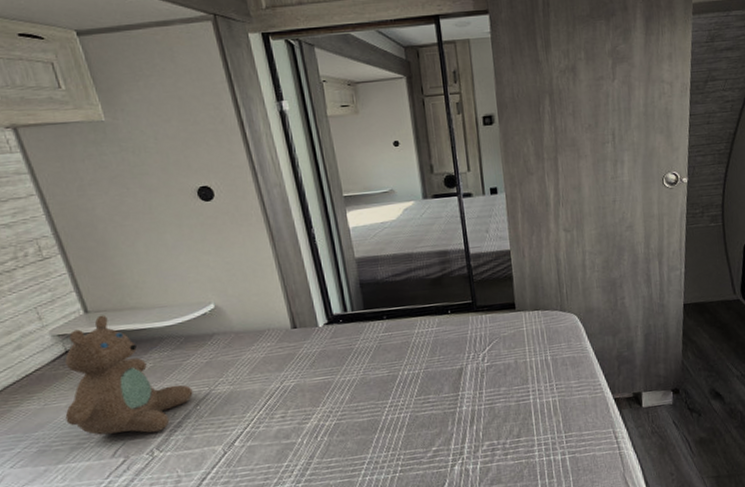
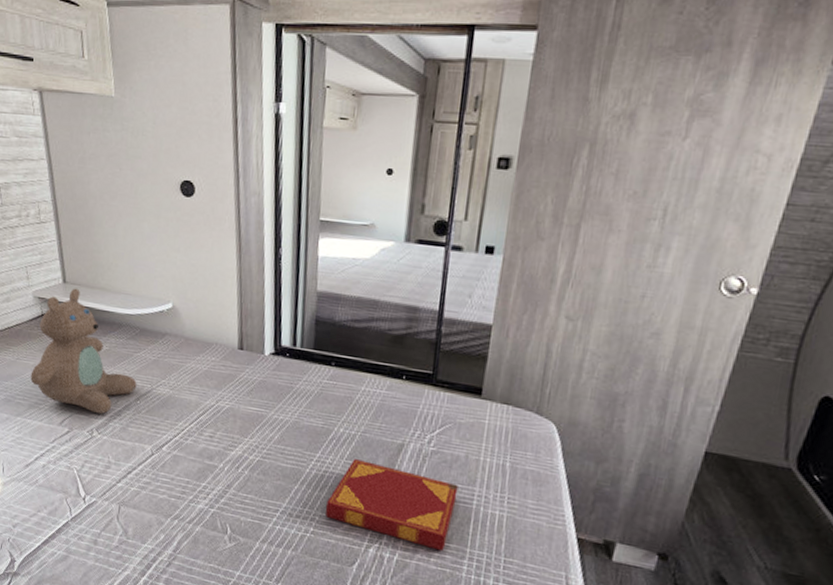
hardback book: none [407,387,517,453] -> present [325,459,458,552]

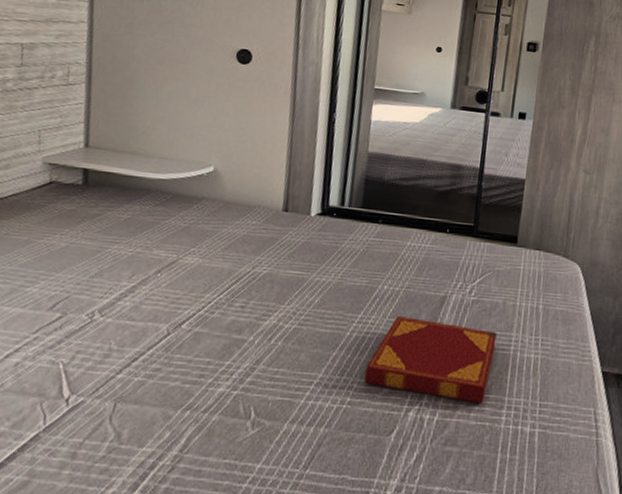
teddy bear: present [30,288,137,414] -> none [19,152,161,293]

